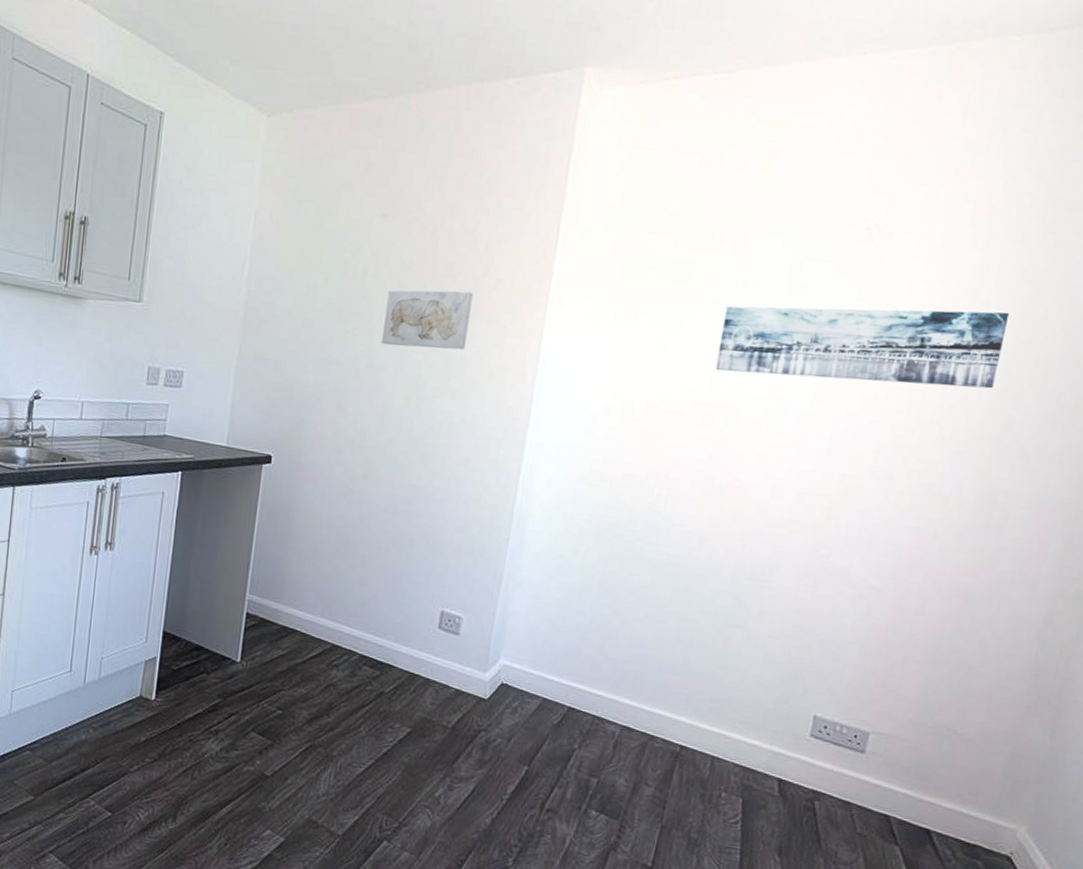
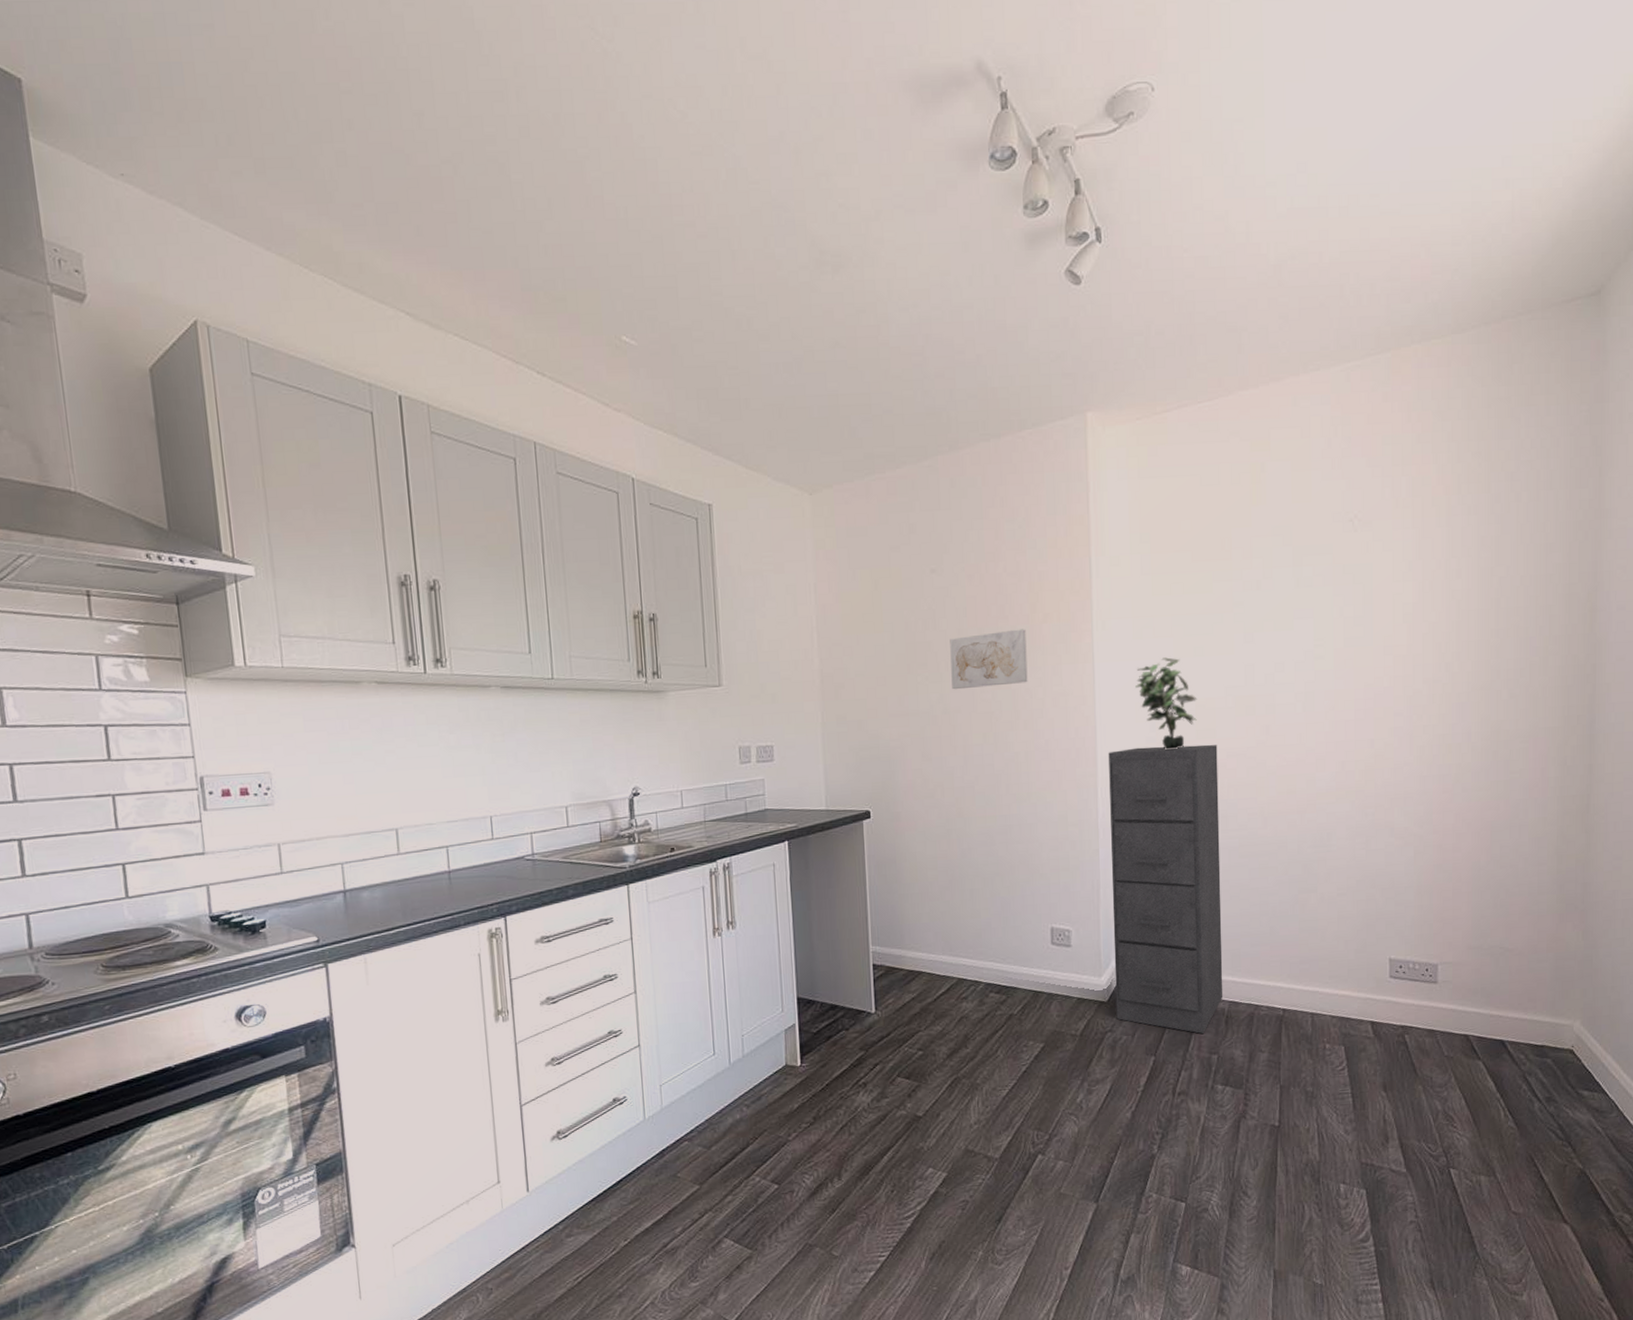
filing cabinet: none [494,438,663,754] -> present [1108,744,1223,1035]
potted plant: none [583,347,651,448] -> present [1135,657,1198,751]
wall art: present [716,306,1009,389] -> none [1247,575,1477,665]

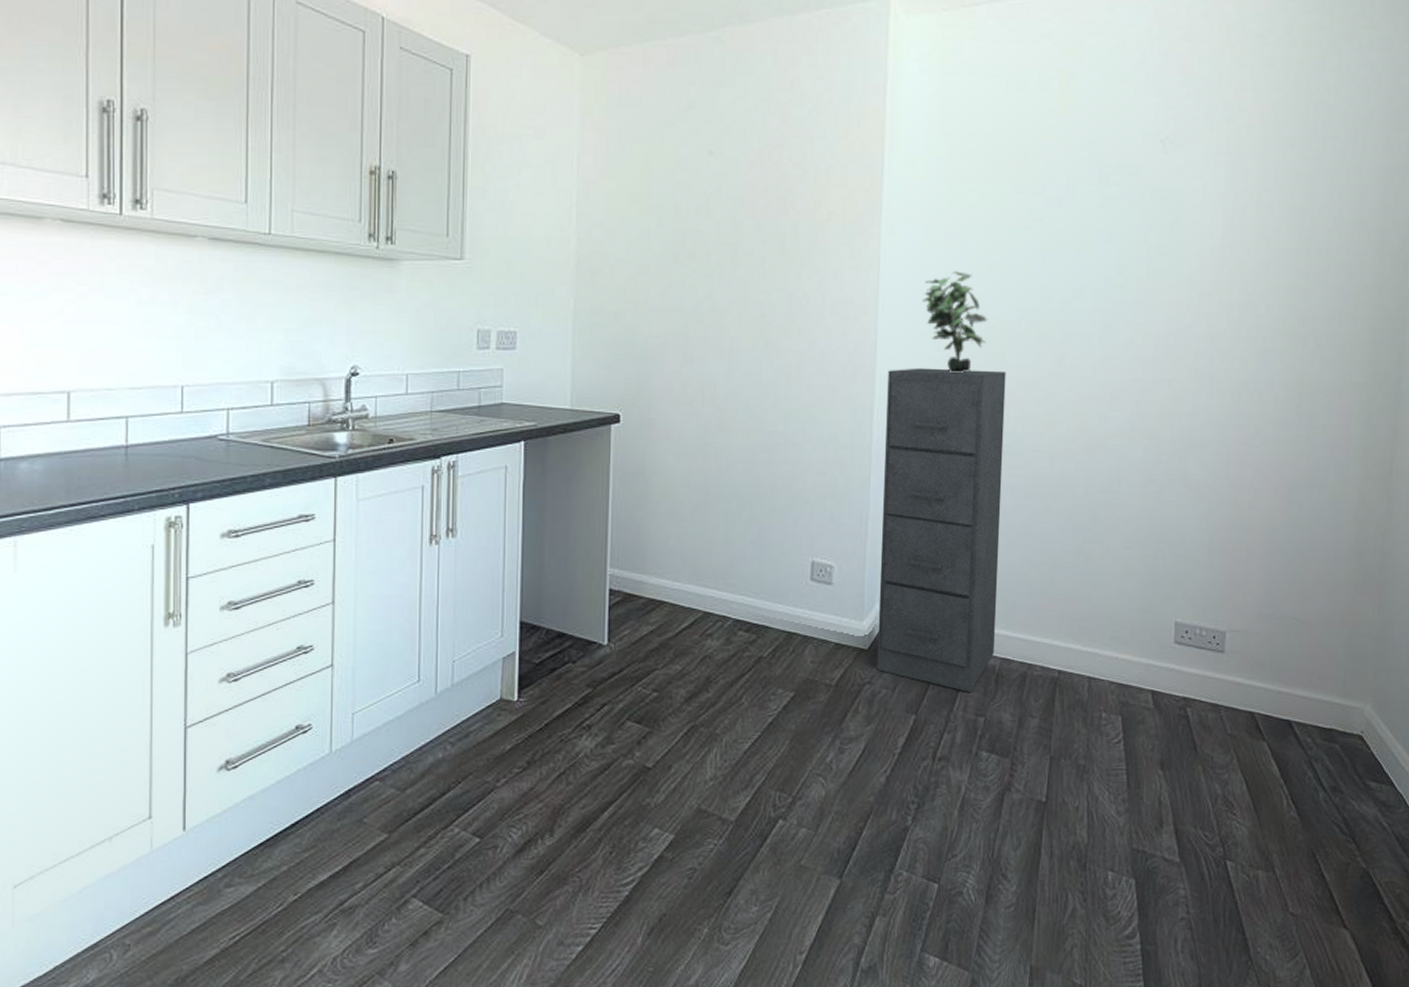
wall art: present [950,629,1028,690] -> none [722,225,808,287]

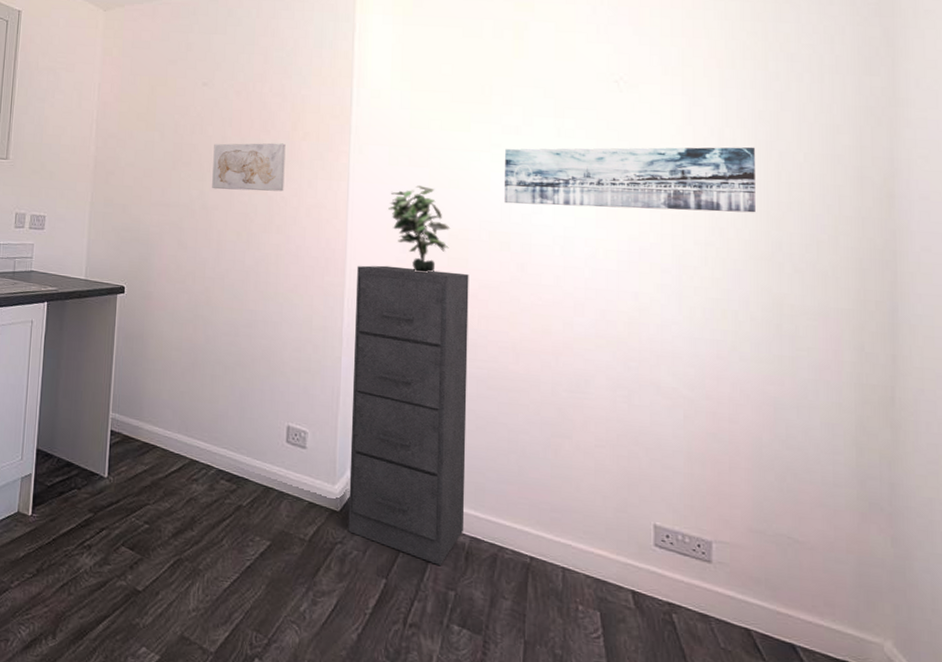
wall art: none [722,225,808,287] -> present [212,143,286,192]
wall art: none [1045,212,1290,288] -> present [504,147,755,213]

